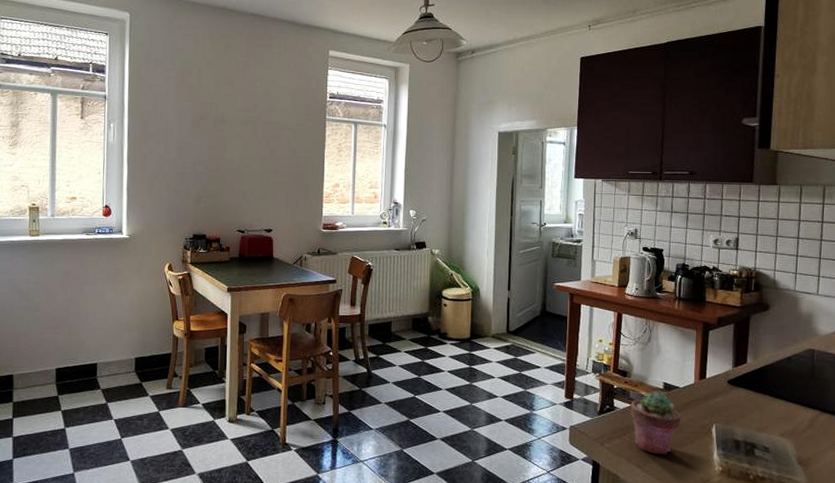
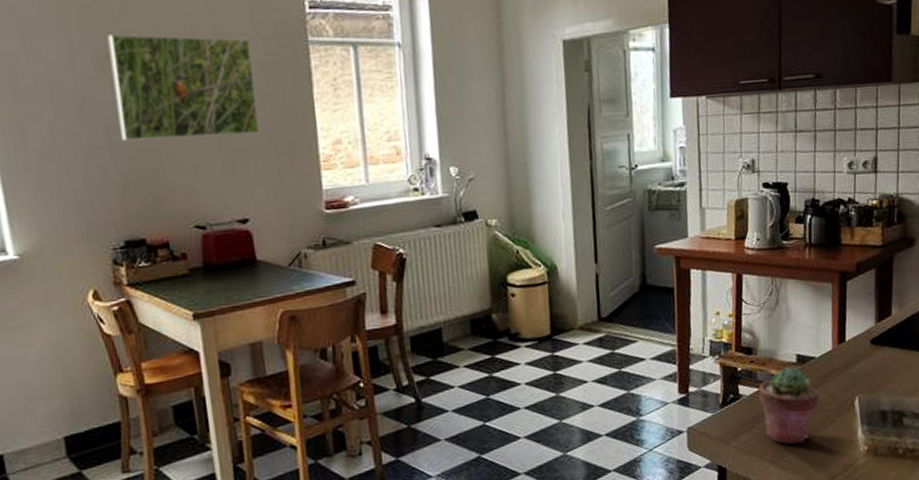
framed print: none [202,105,289,175] -> present [107,34,260,141]

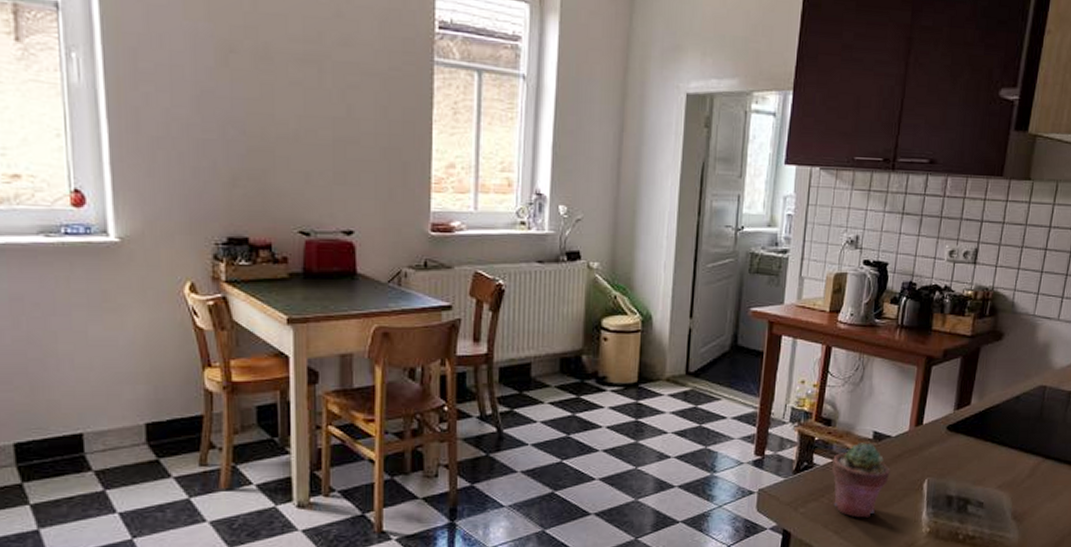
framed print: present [107,34,260,141] -> none [232,28,376,148]

